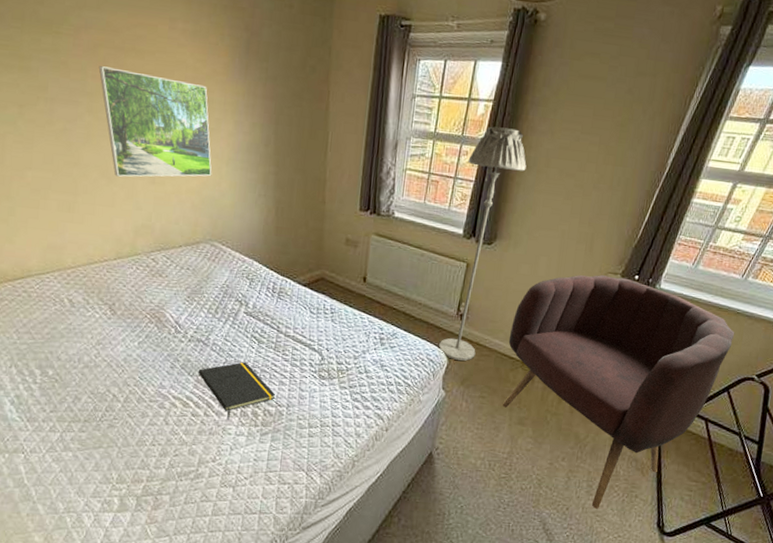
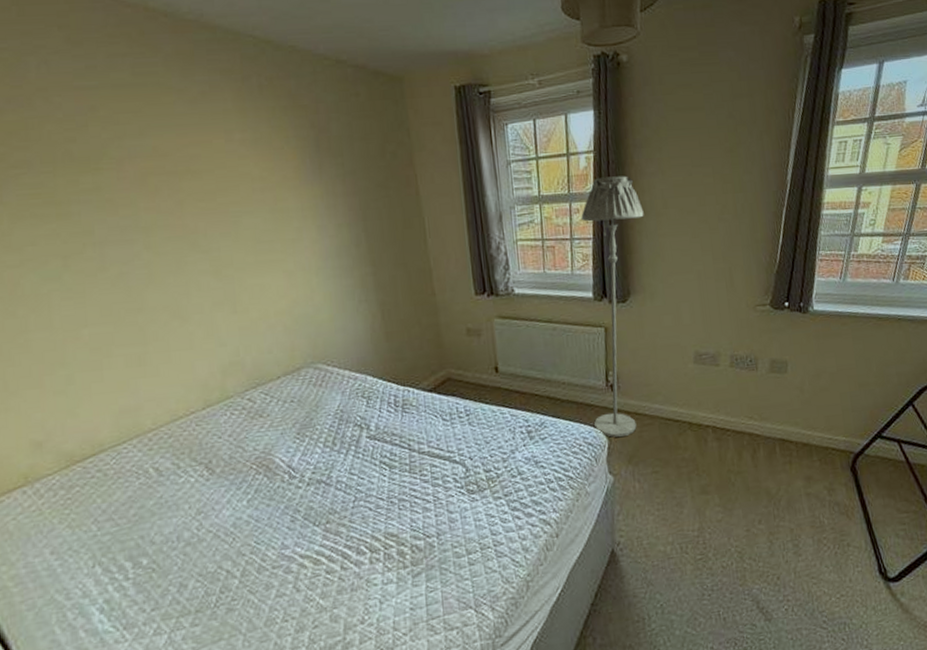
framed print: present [98,66,212,177] -> none [151,194,302,314]
notepad: present [198,362,276,421] -> none [324,494,422,570]
armchair: present [503,275,735,509] -> none [668,307,903,570]

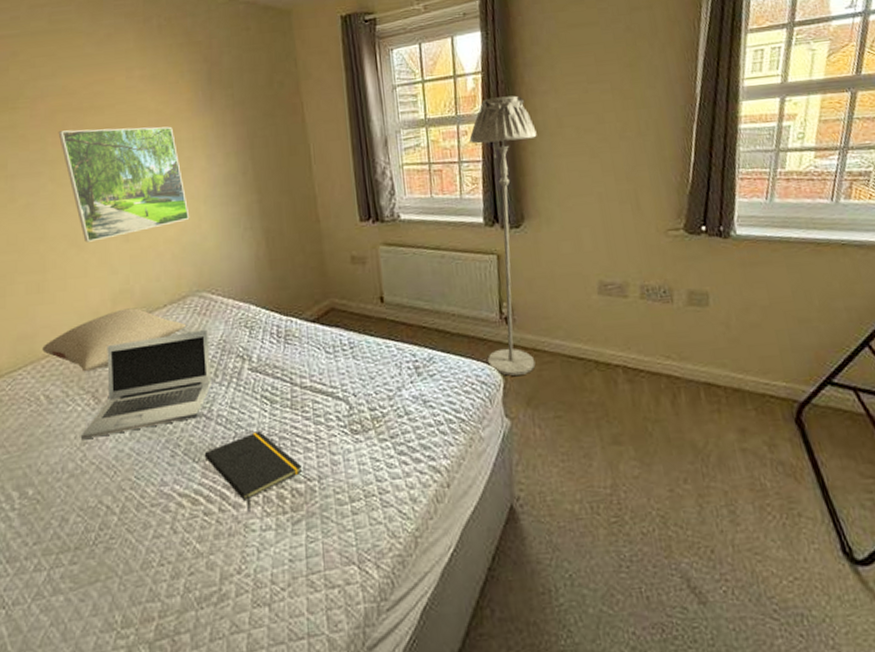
pillow: none [148,379,301,444] -> present [42,307,186,372]
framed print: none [151,194,302,314] -> present [58,126,190,242]
laptop: none [195,401,330,510] -> present [80,330,211,440]
notepad: none [324,494,422,570] -> present [204,431,303,513]

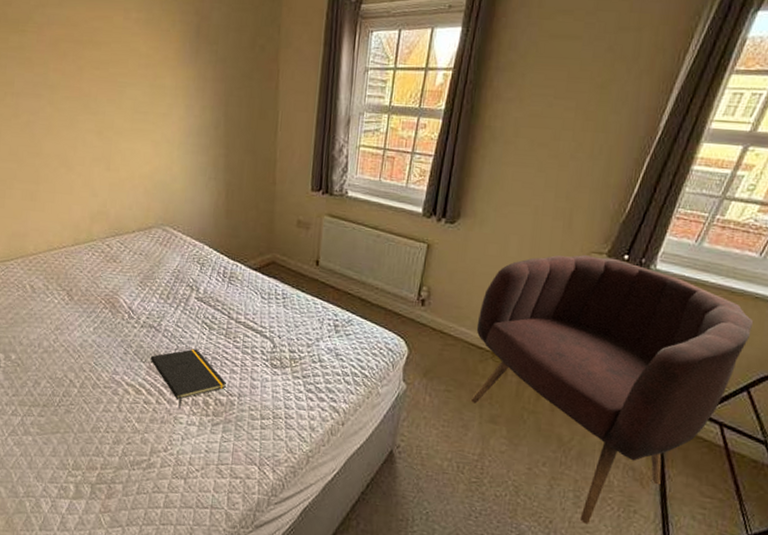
pillow: present [42,307,186,372] -> none [31,227,149,274]
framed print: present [58,126,190,242] -> none [59,59,164,165]
laptop: present [80,330,211,440] -> none [55,254,166,328]
floor lamp: present [469,95,537,376] -> none [398,96,492,351]
armchair: none [569,231,851,544] -> present [471,255,754,524]

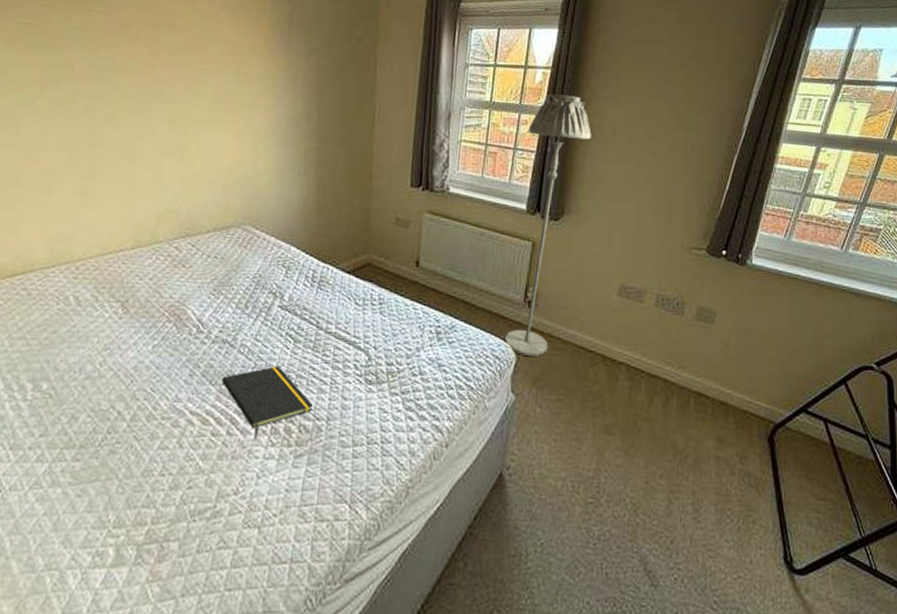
floor lamp: none [398,96,492,351] -> present [505,94,592,356]
armchair: present [471,255,754,524] -> none [584,251,843,541]

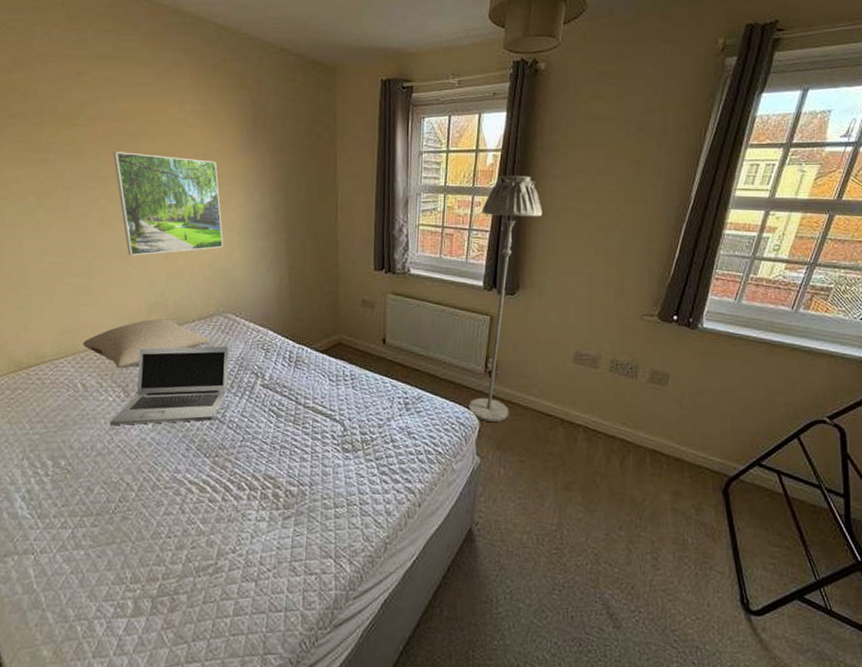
pillow: none [79,227,225,282] -> present [83,318,210,369]
laptop: none [103,259,246,346] -> present [109,346,229,426]
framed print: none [130,42,248,157] -> present [113,152,224,256]
notepad: present [221,366,314,441] -> none [214,438,298,505]

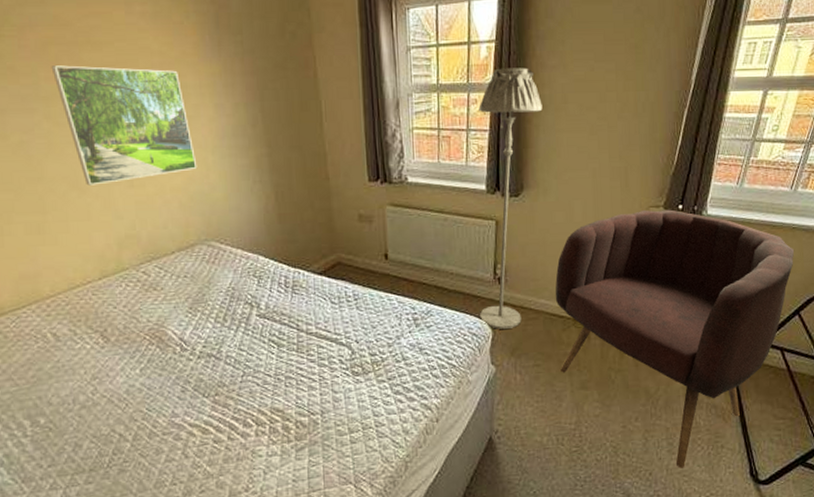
pillow: present [83,318,210,369] -> none [46,253,194,313]
laptop: present [109,346,229,426] -> none [90,278,220,375]
armchair: none [544,318,795,586] -> present [555,209,795,468]

